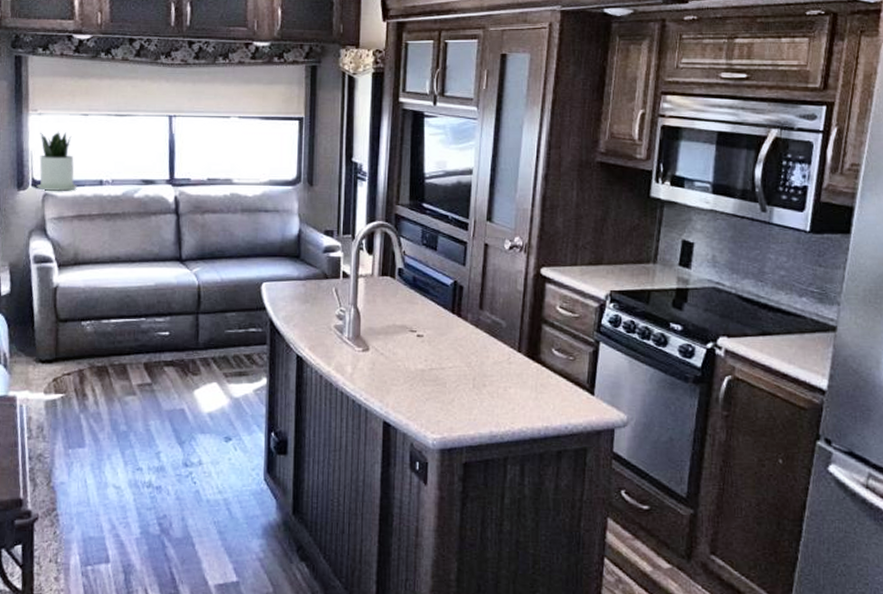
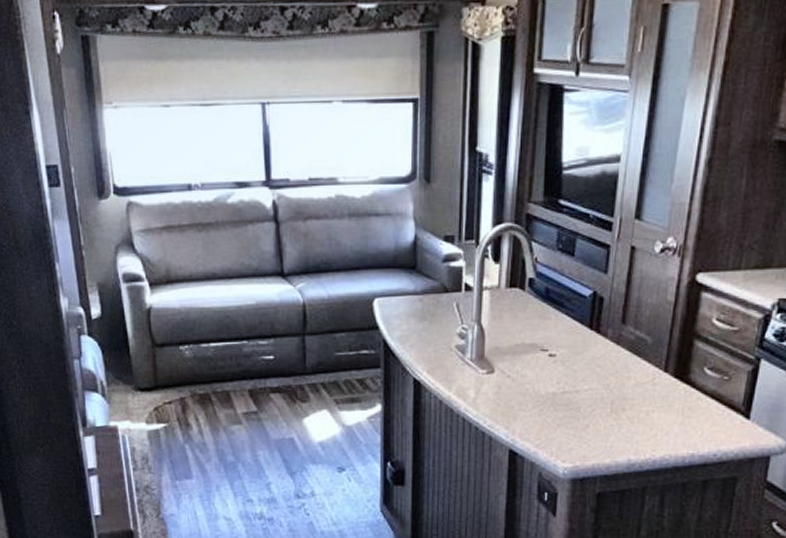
planter: present [37,131,77,191] -> none [117,127,164,199]

